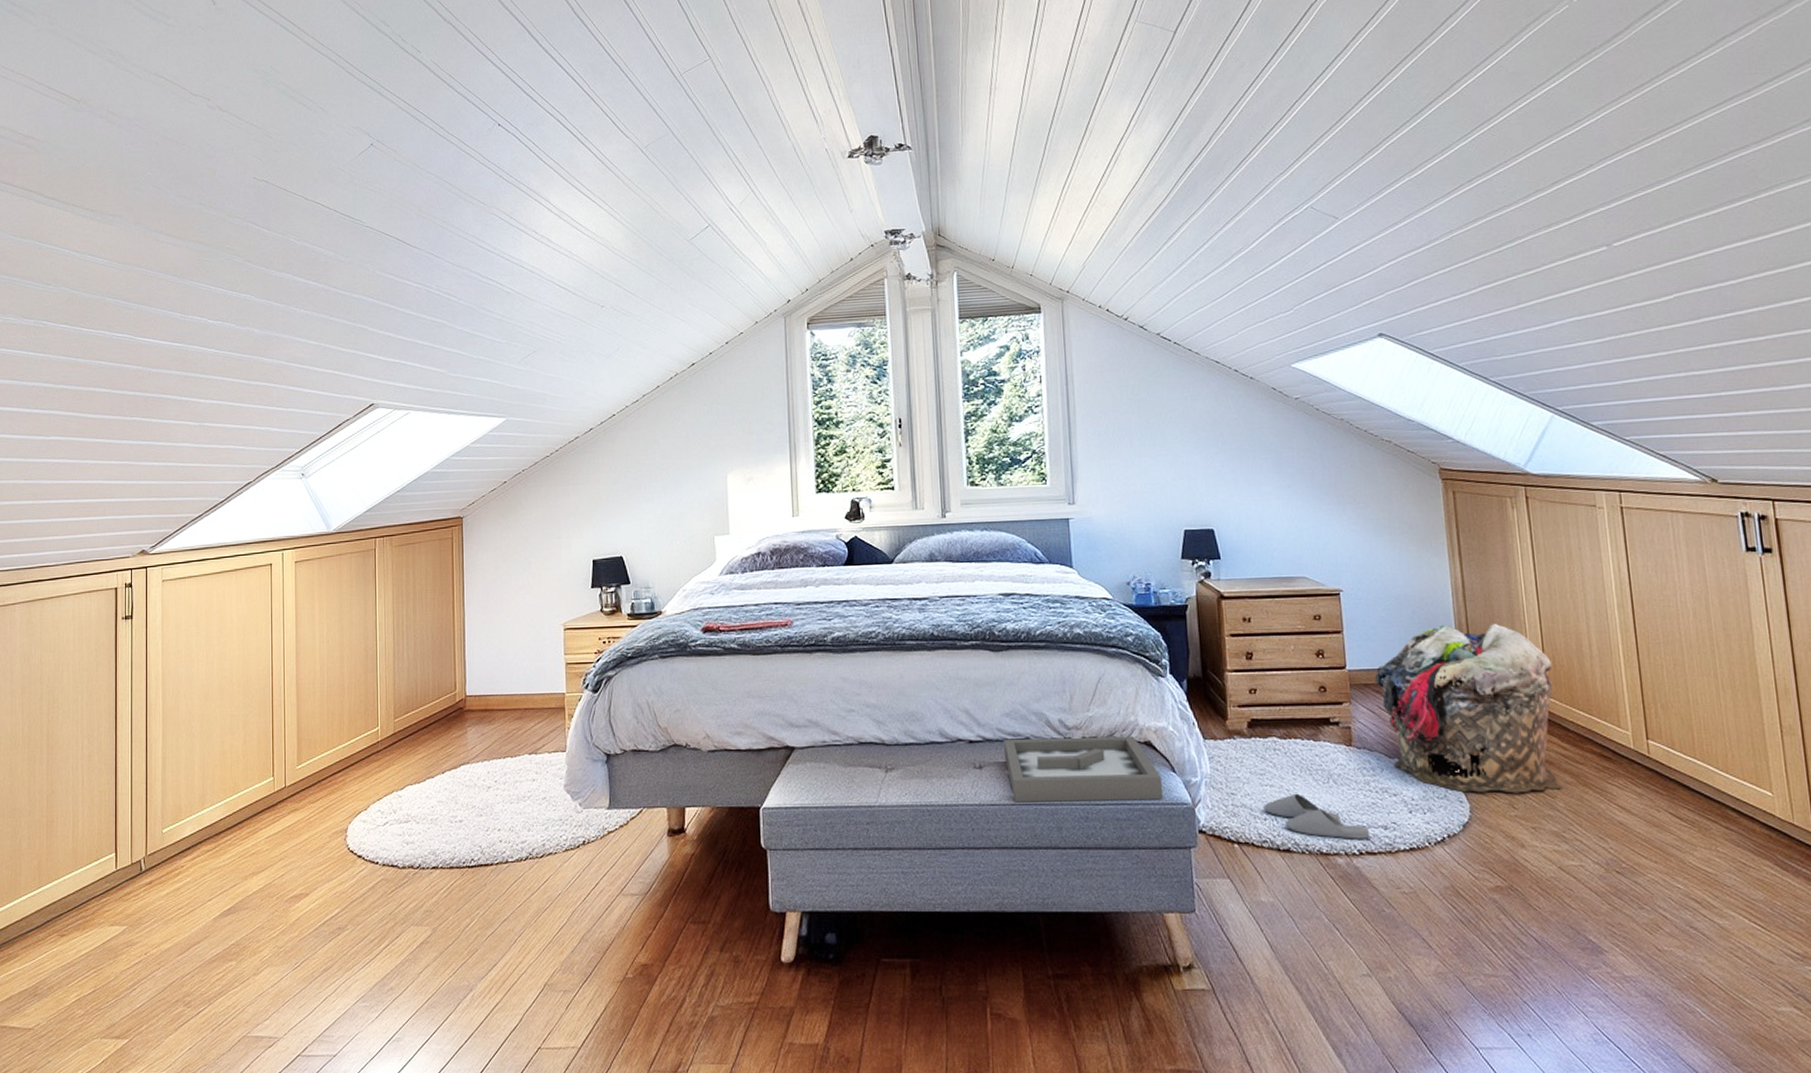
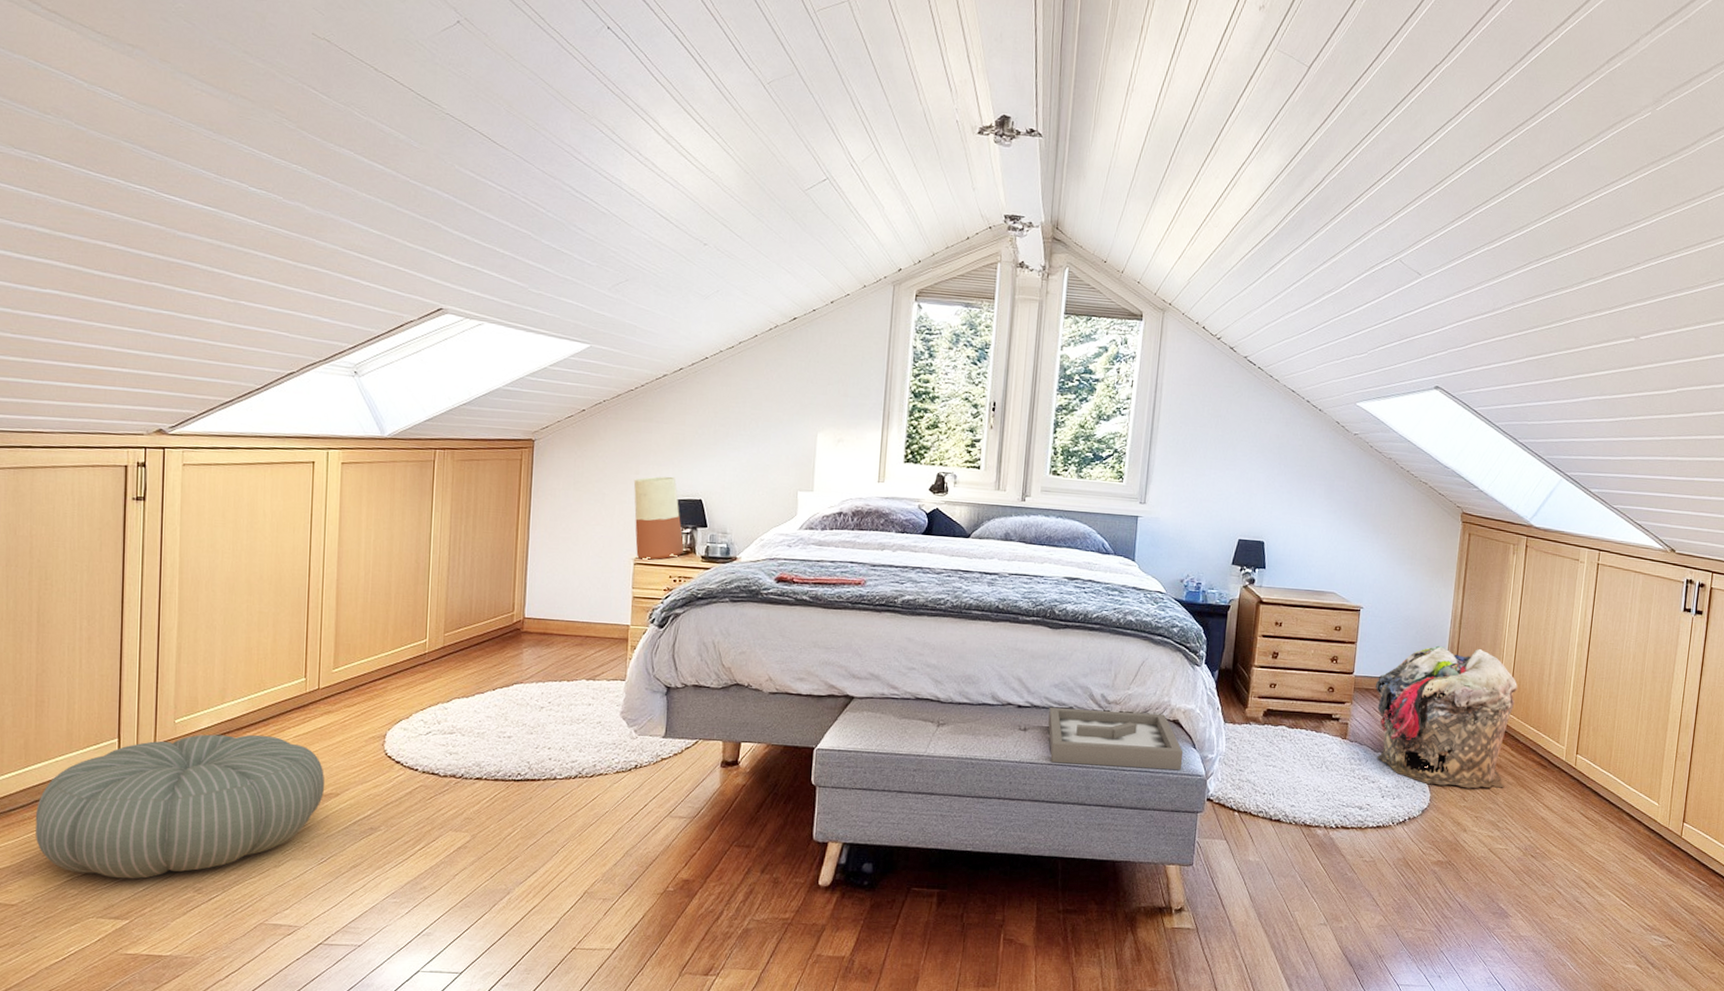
pouf: none [47,838,296,996] -> present [35,734,325,879]
vase: none [556,536,611,624] -> present [633,476,685,560]
slippers: present [1264,793,1370,839] -> none [1264,774,1348,816]

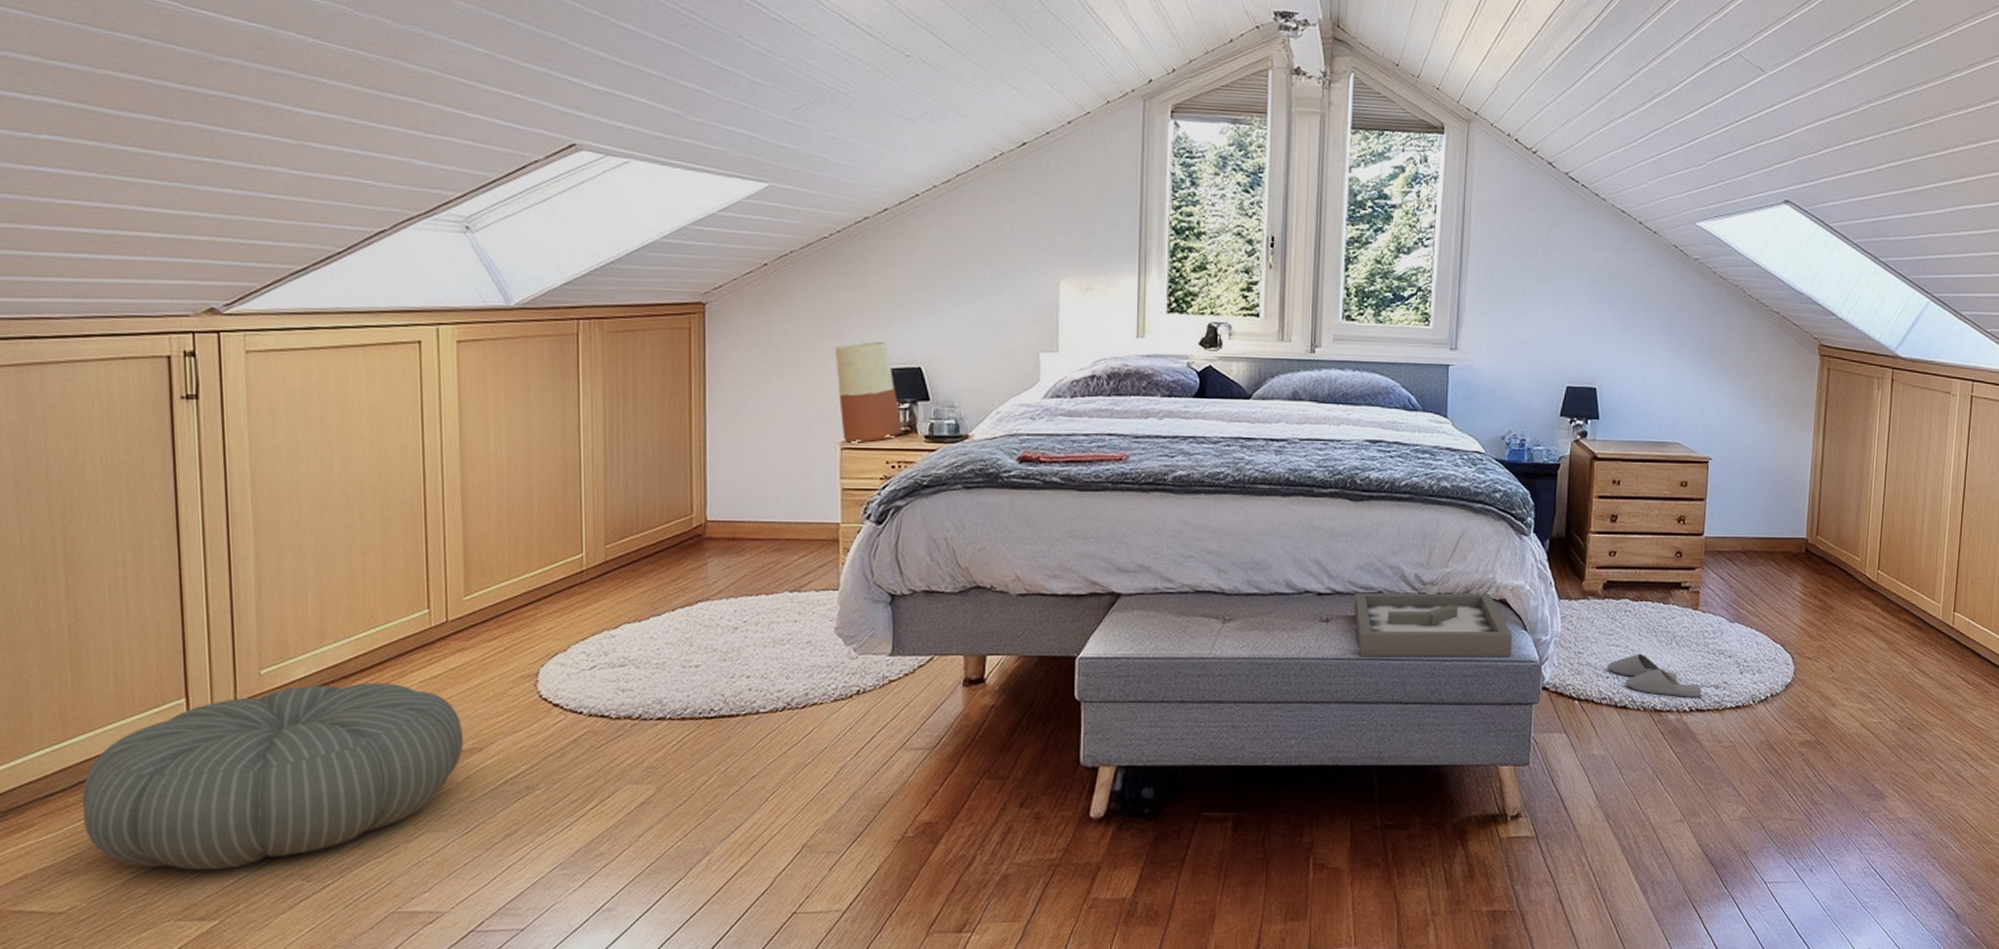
slippers: none [1264,774,1348,816] -> present [1607,653,1702,697]
laundry basket: present [1375,645,1518,789] -> none [1728,497,1888,658]

